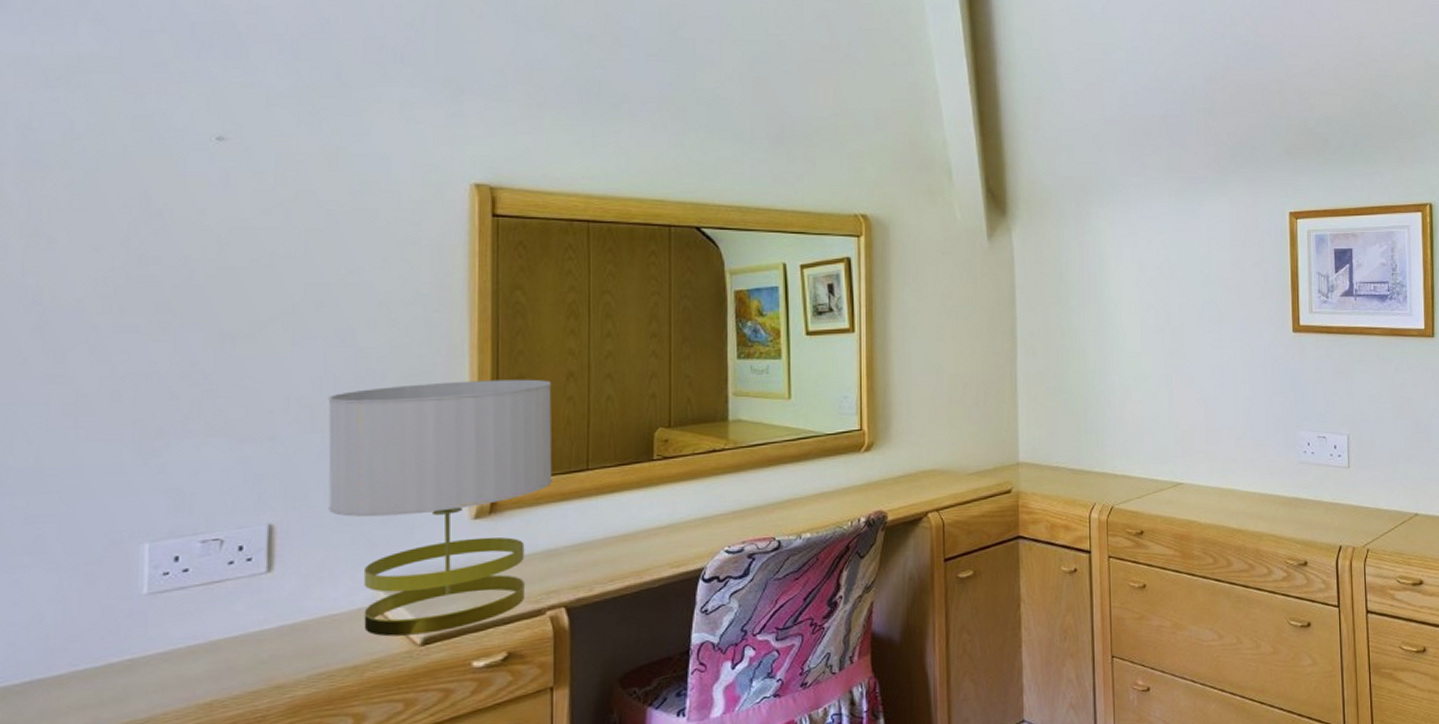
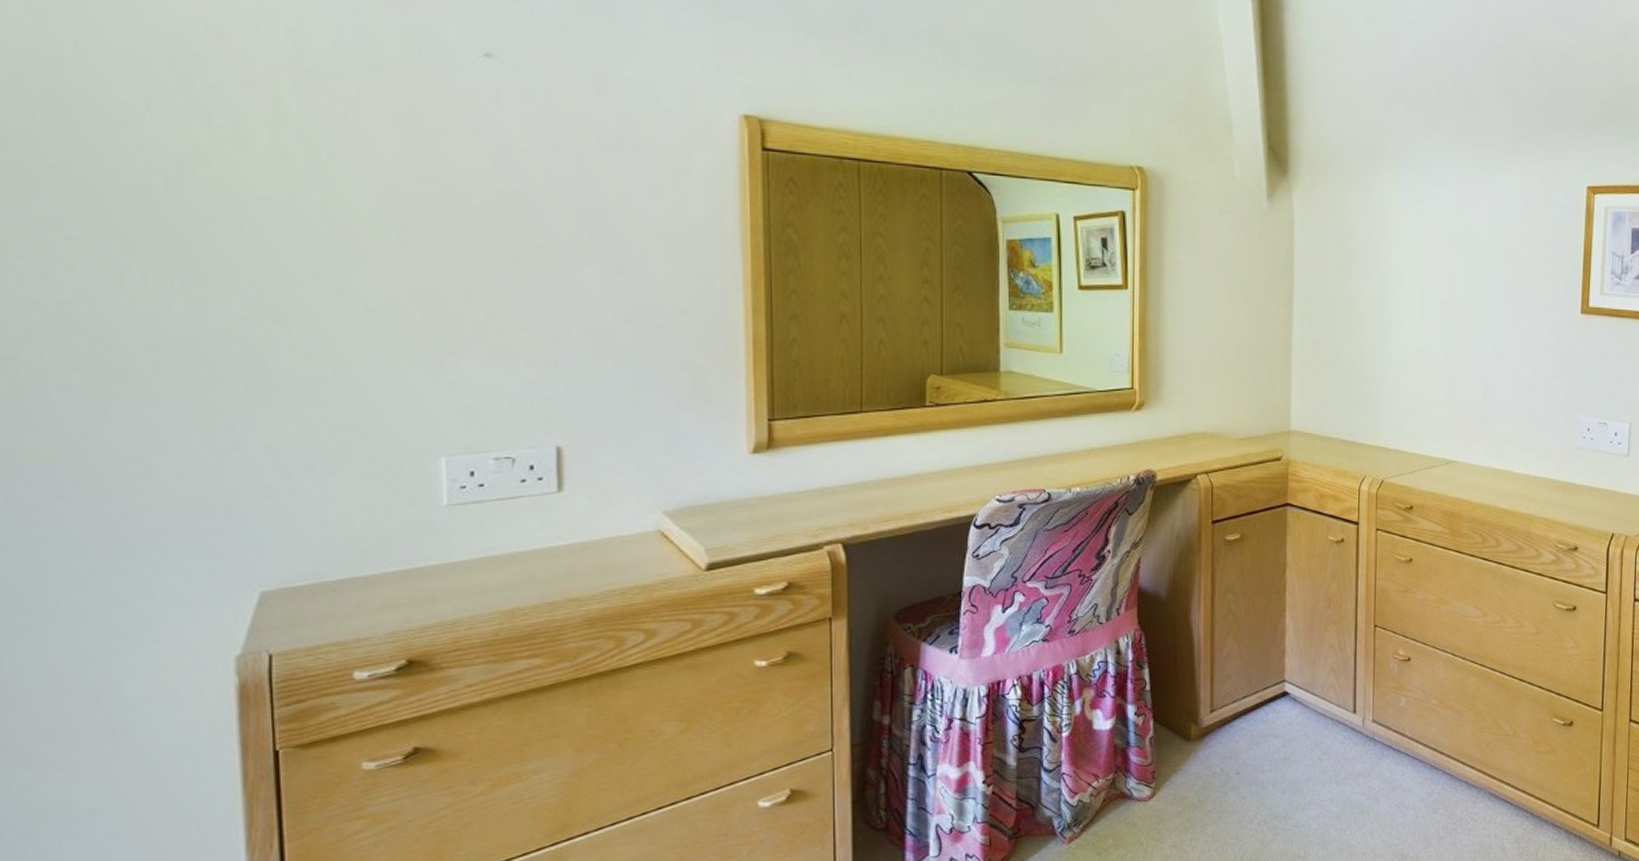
table lamp: present [328,379,552,637] -> none [607,317,827,560]

